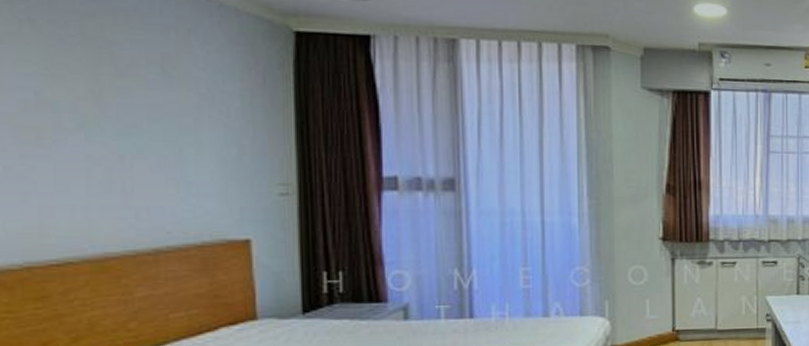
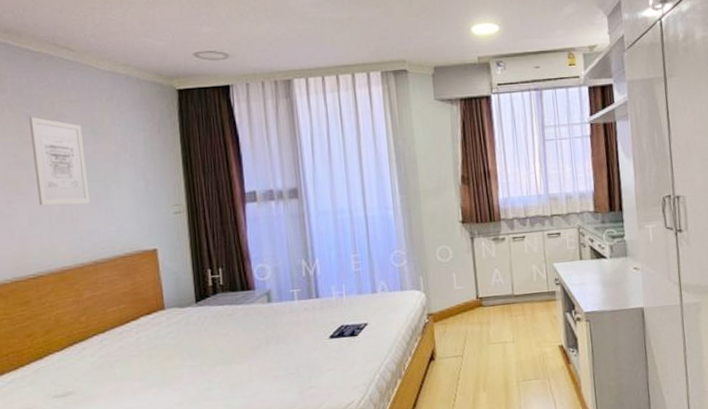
wall art: none [63,41,153,171] -> present [29,117,90,206]

